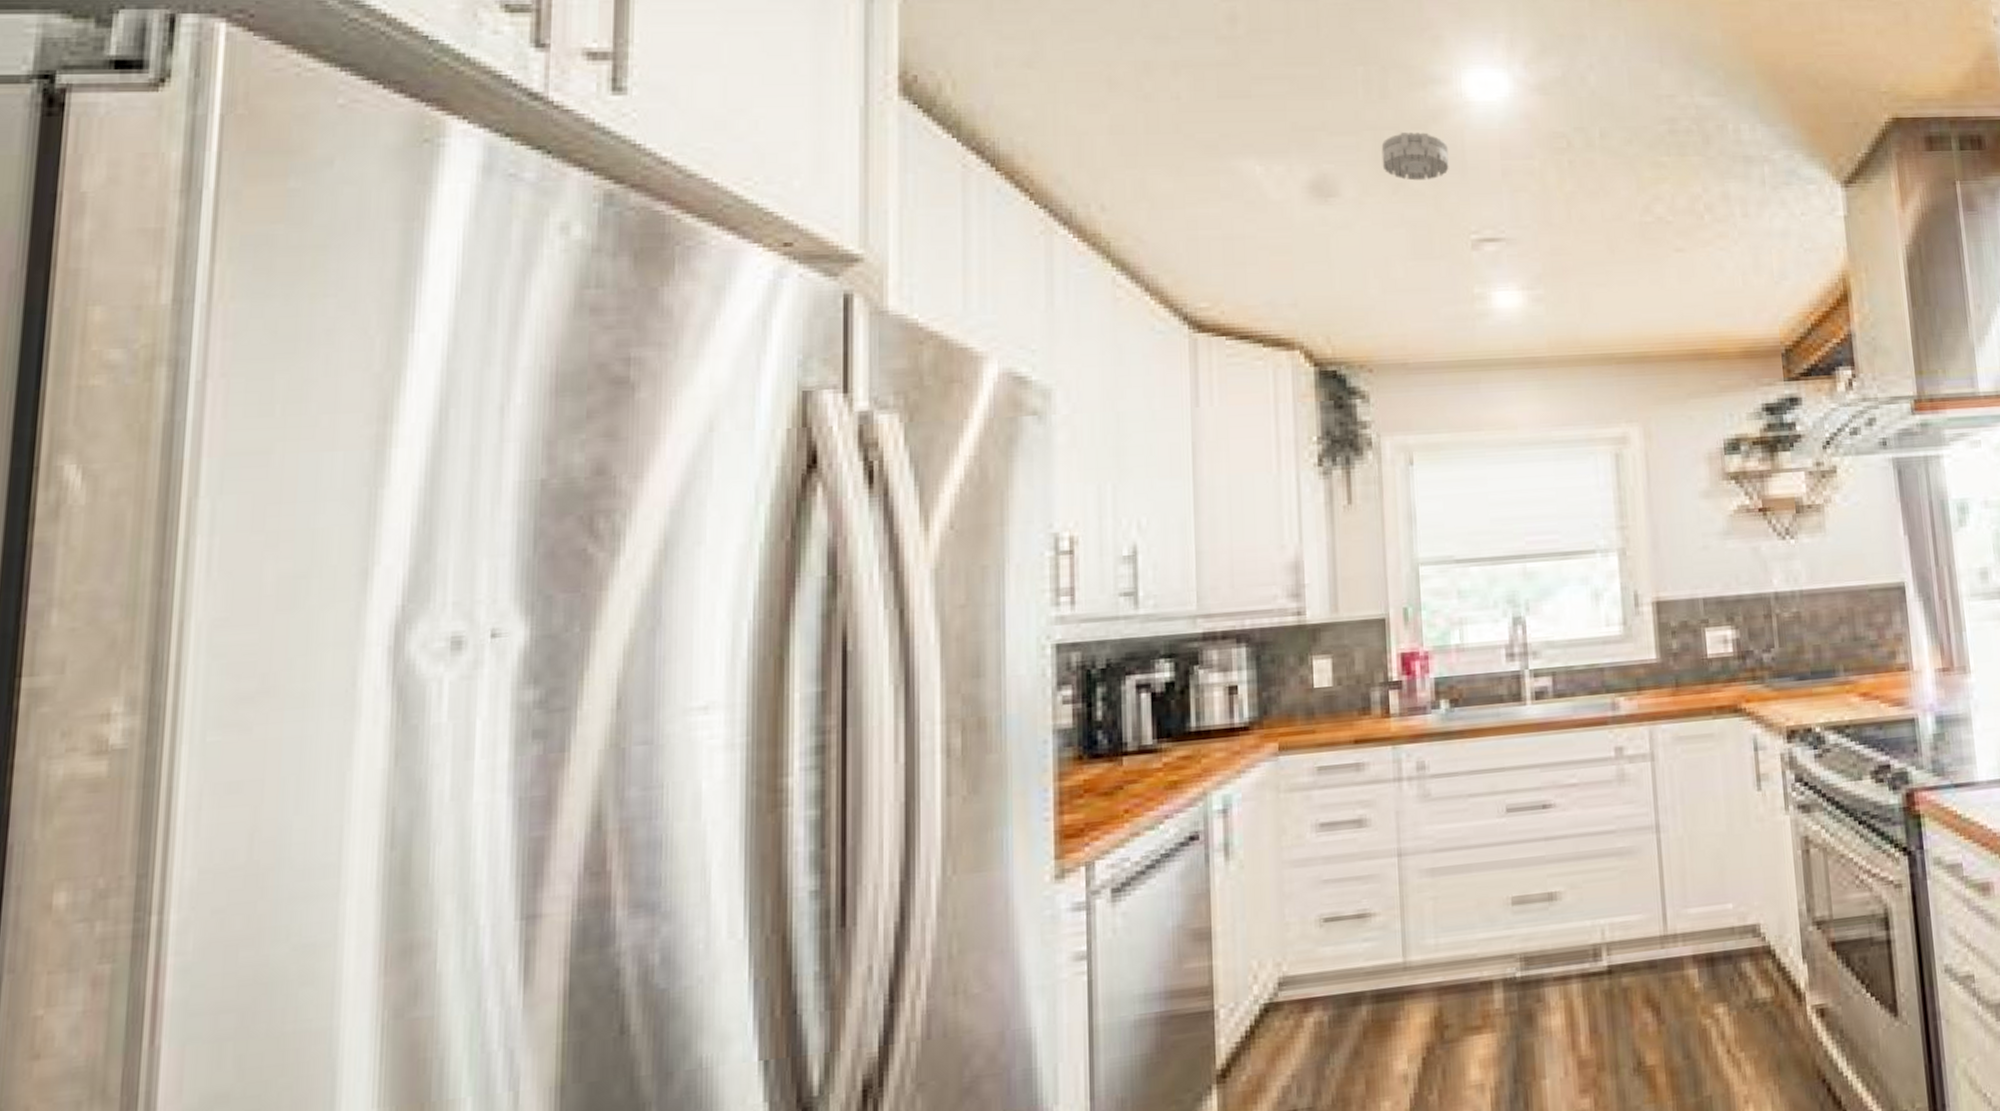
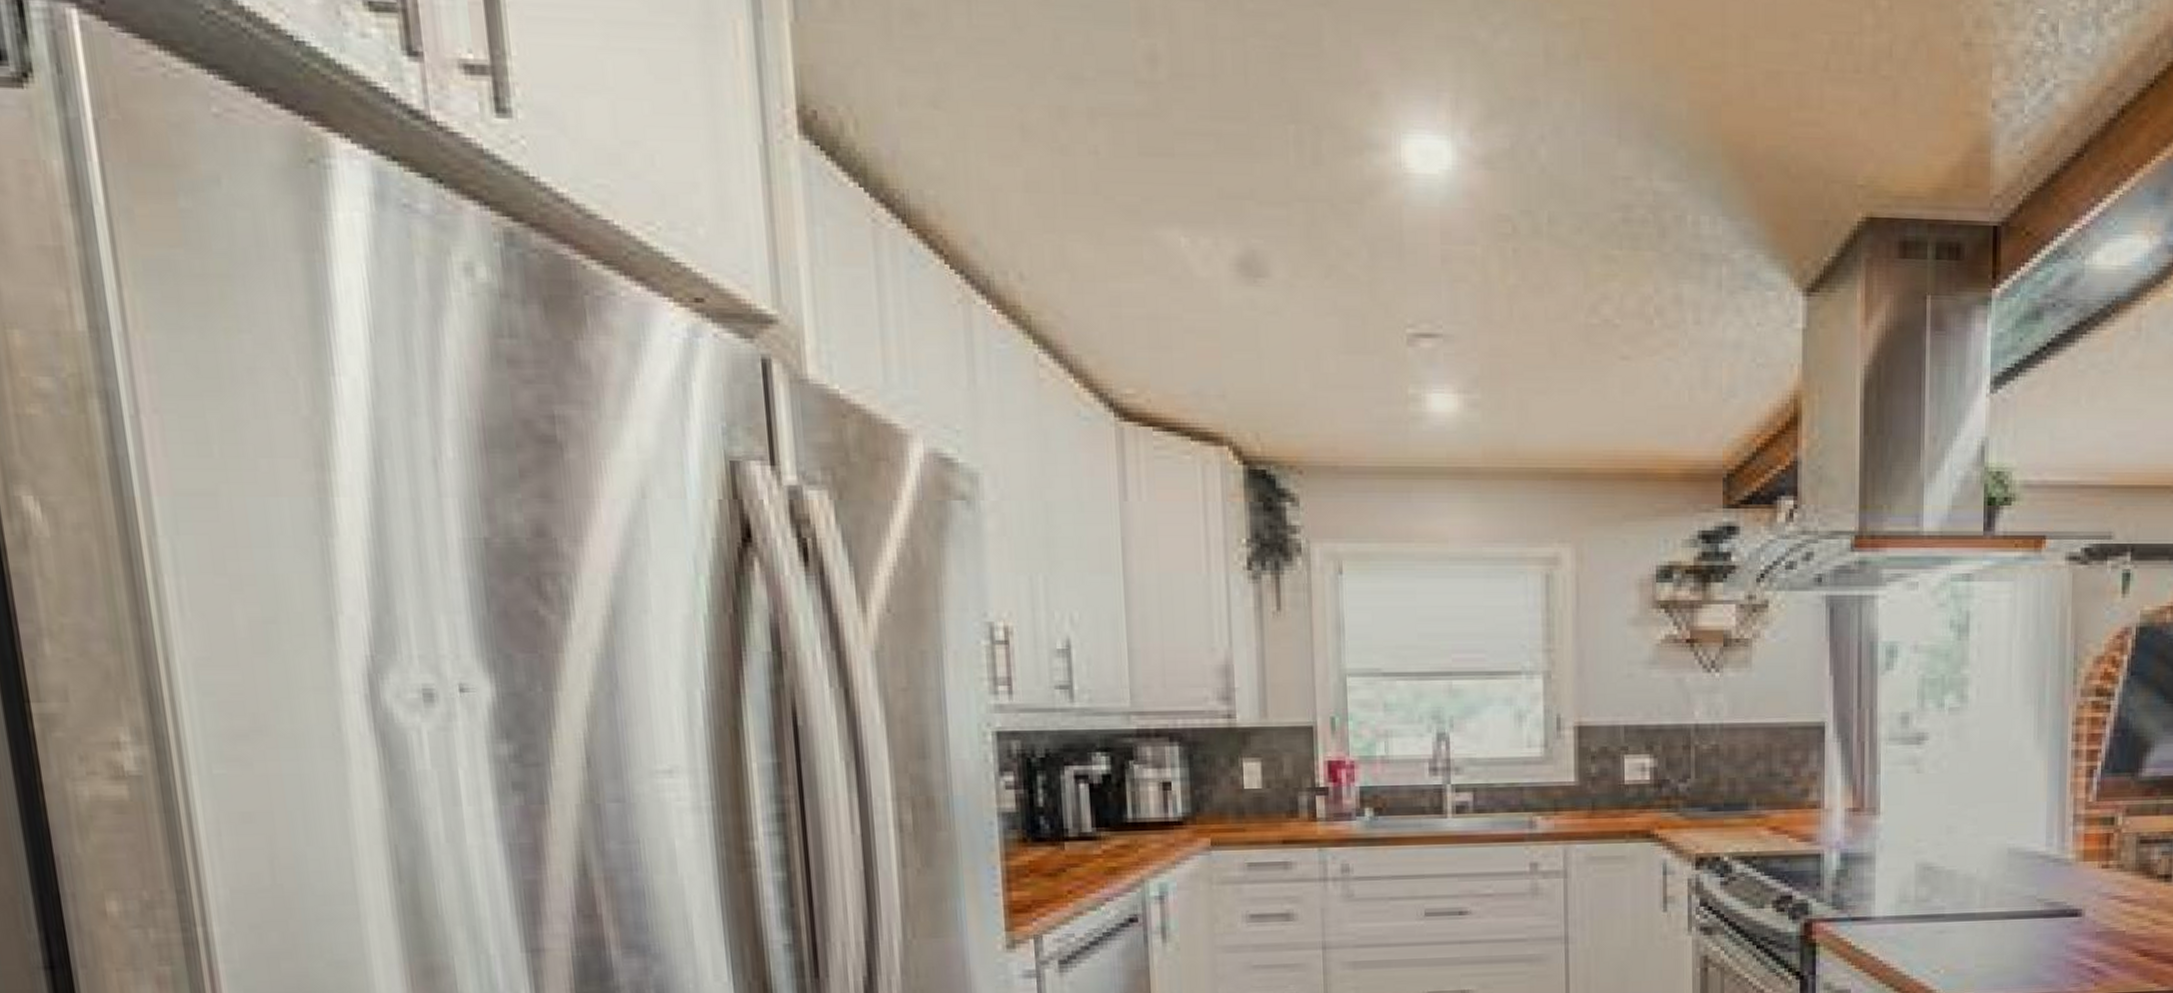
smoke detector: present [1381,131,1449,181] -> none [1313,205,1385,264]

